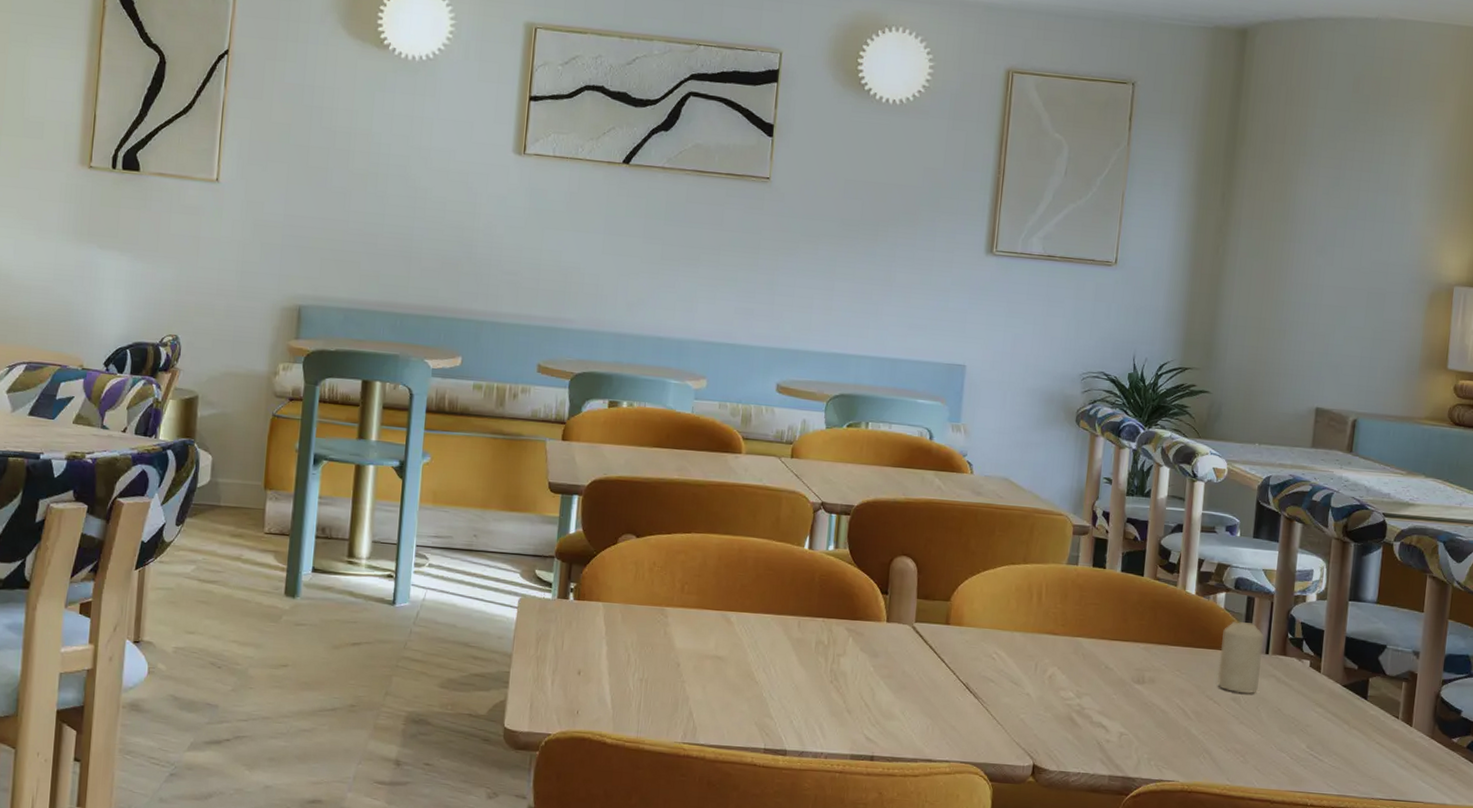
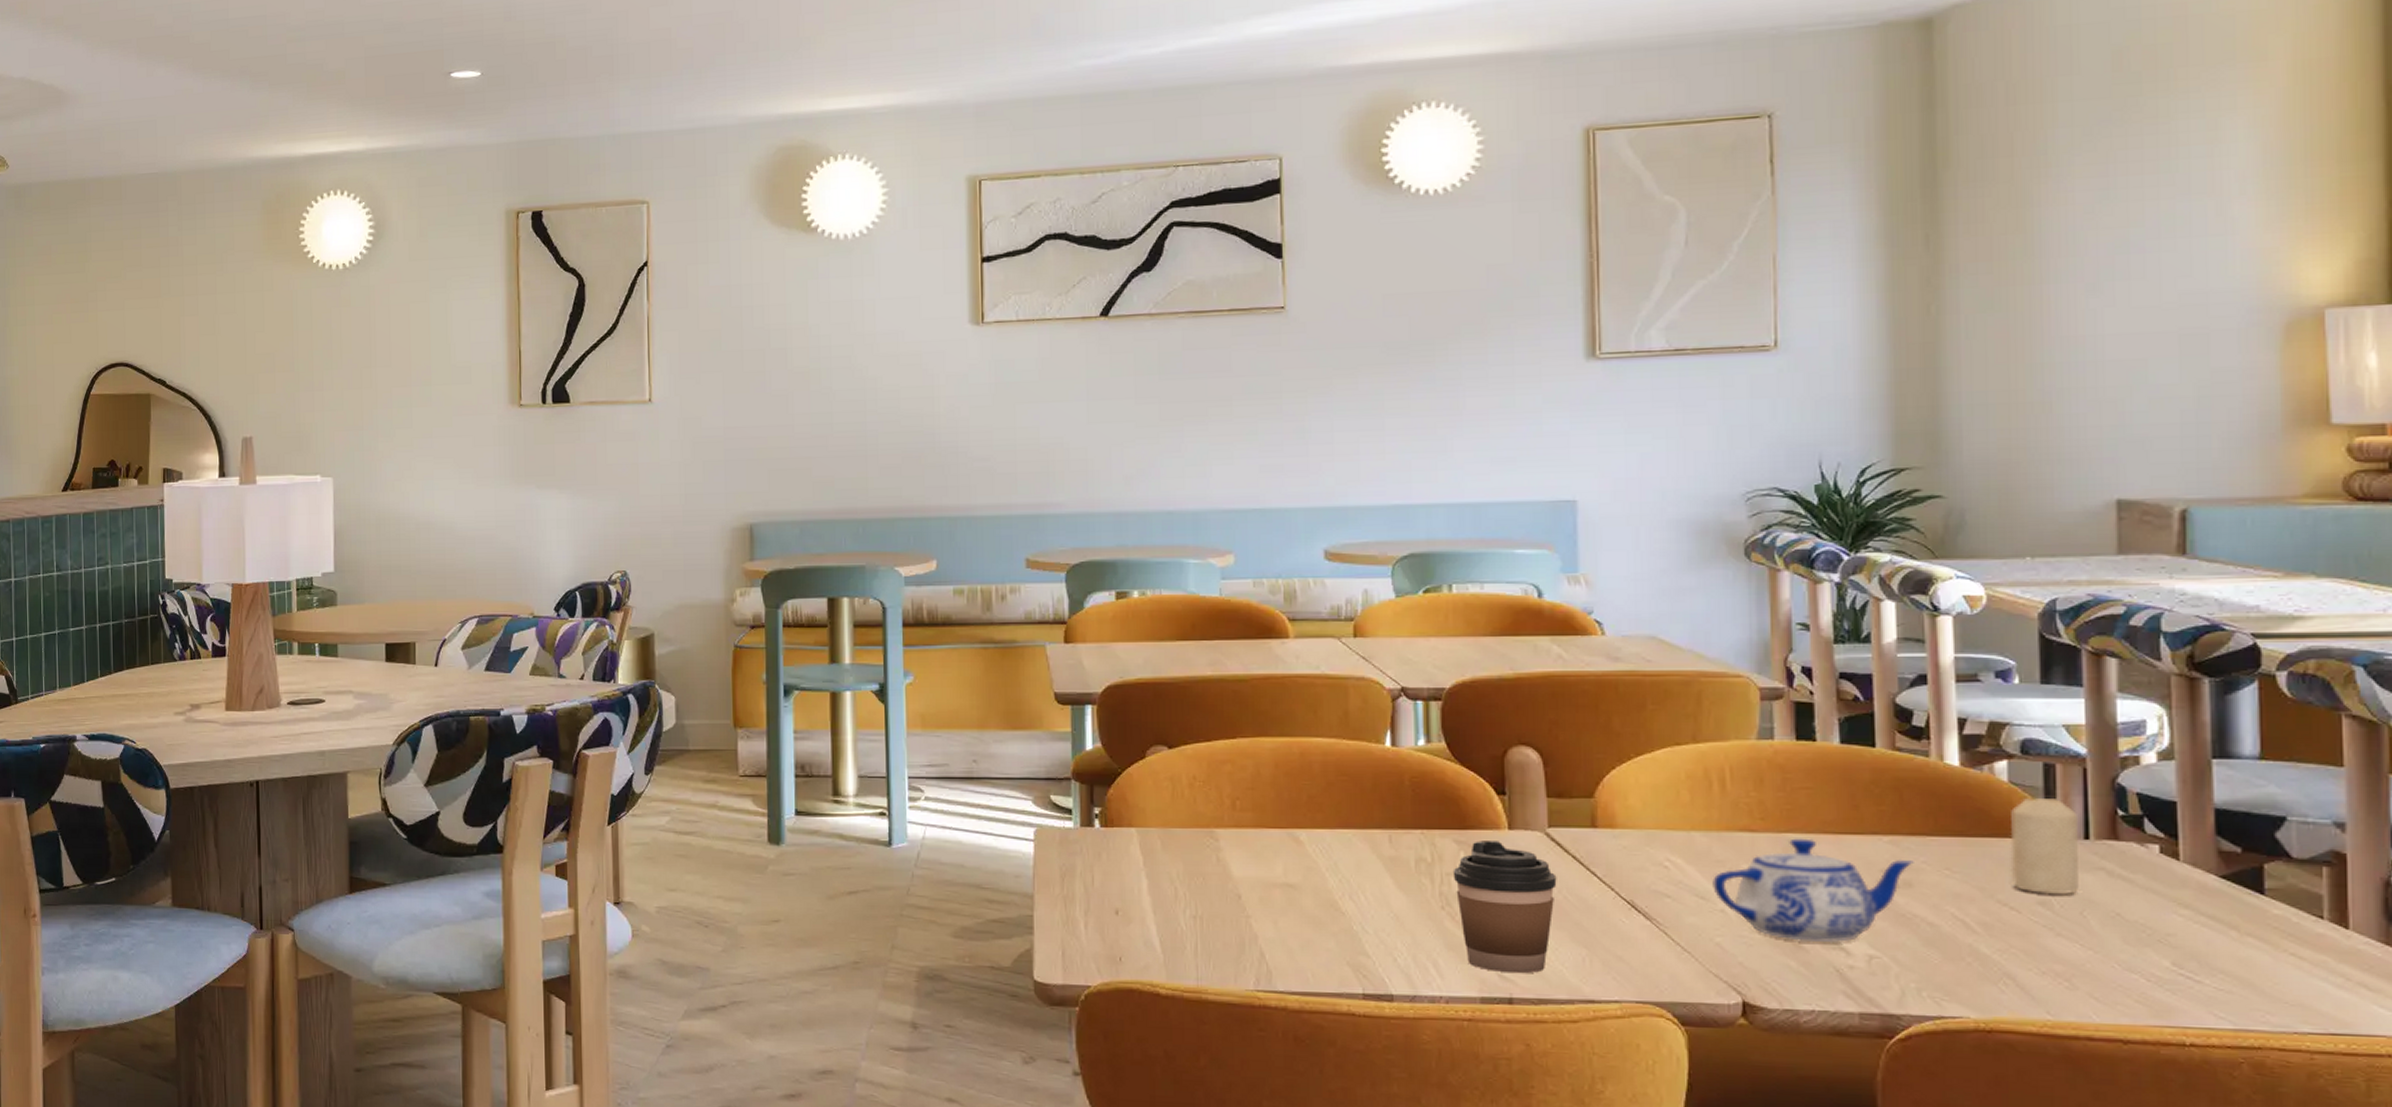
coffee cup: none [842,629,917,737] -> present [1452,841,1557,974]
teapot: none [1023,641,1158,723] -> present [1712,838,1914,943]

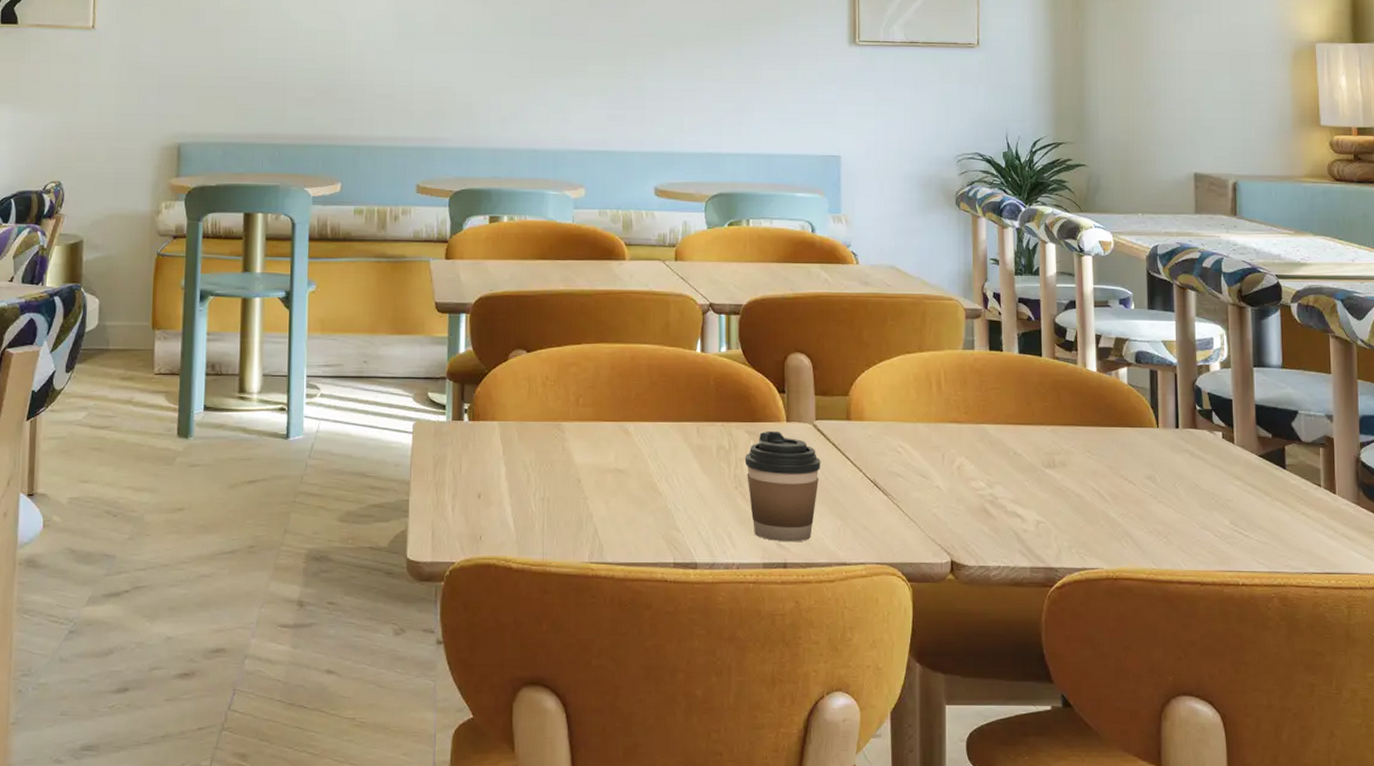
teapot: present [1712,838,1914,943] -> none [931,428,1067,512]
candle: present [2010,798,2079,895] -> none [1129,397,1172,471]

